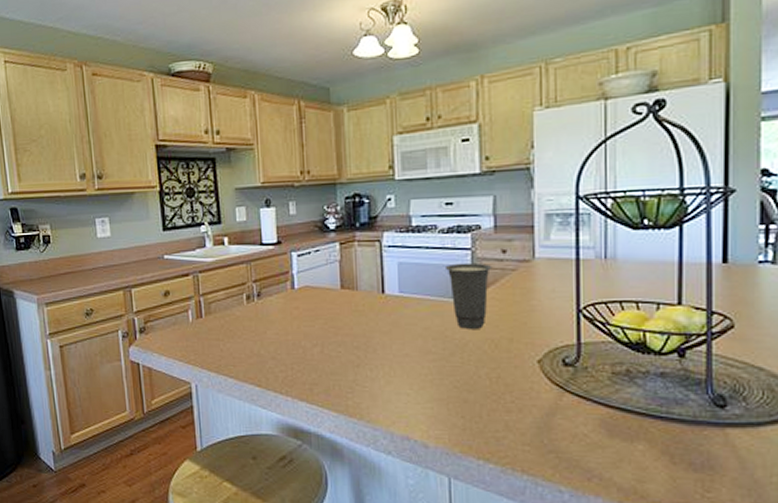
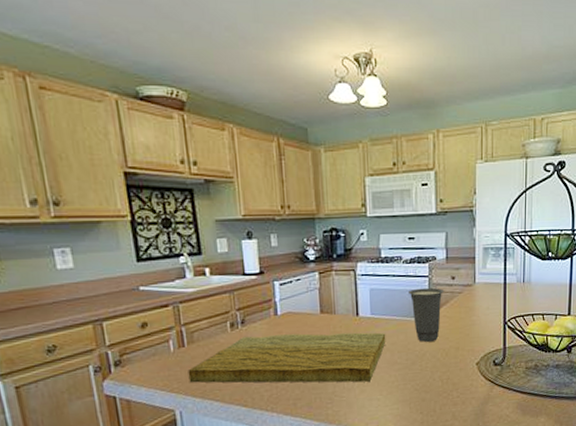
cutting board: none [204,310,418,372] -> present [188,332,386,383]

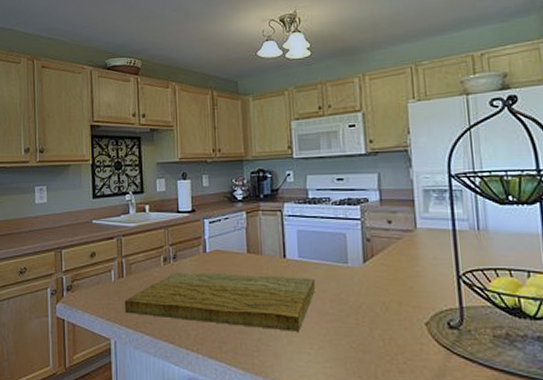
cup: present [407,287,444,342] -> none [338,231,380,292]

